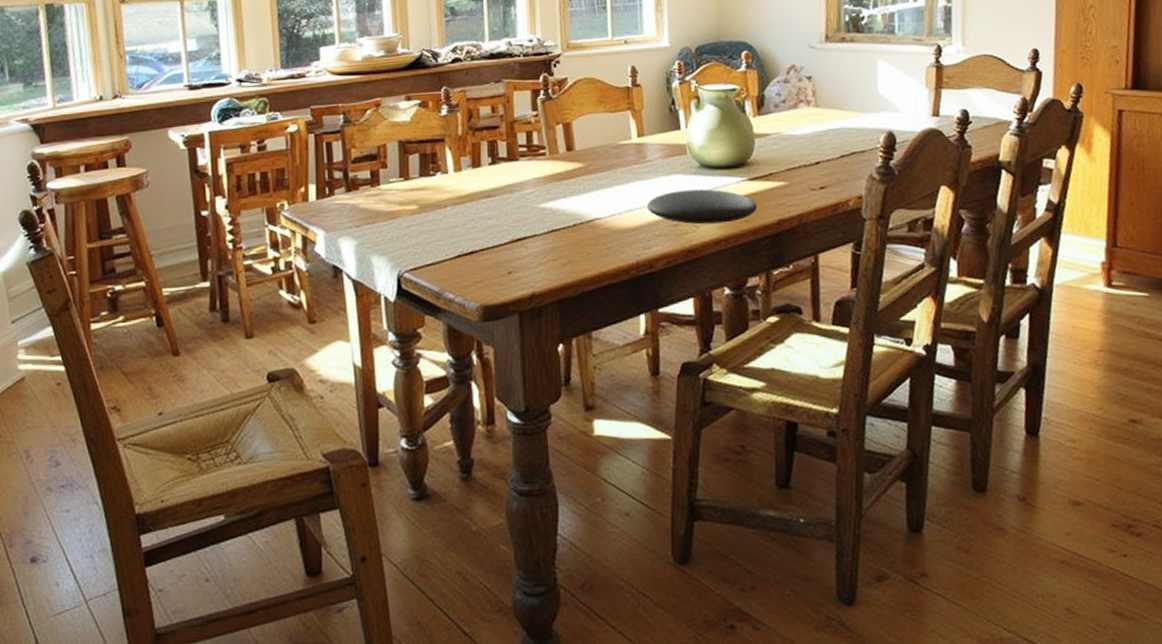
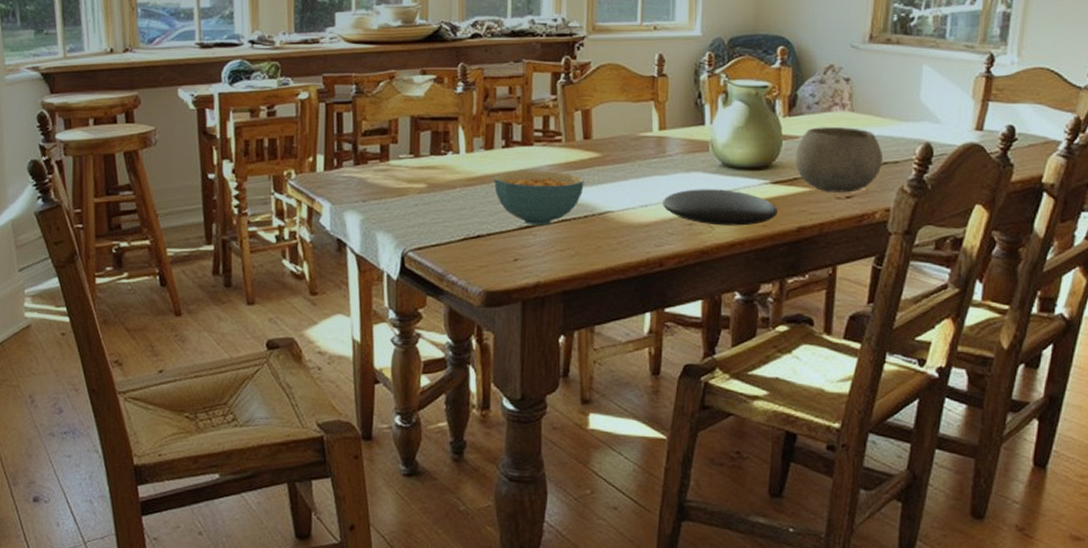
cereal bowl: none [483,184,571,237] -> present [494,171,584,225]
bowl: none [768,122,850,185] -> present [795,127,882,193]

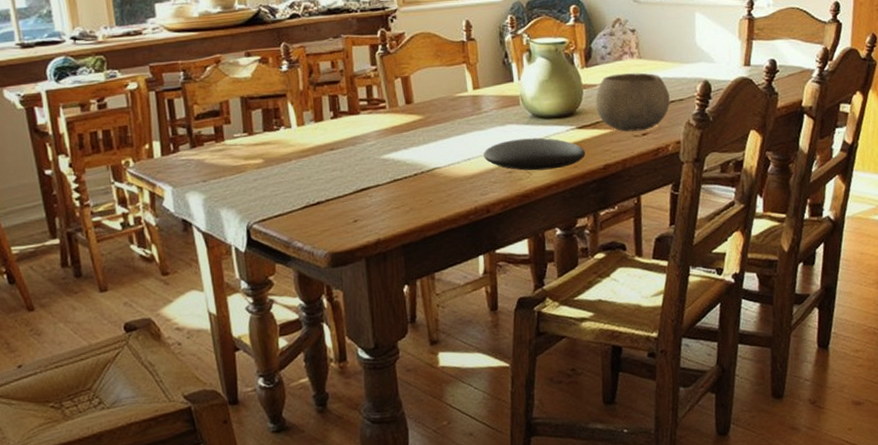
cereal bowl: present [494,171,584,225] -> none [327,136,411,187]

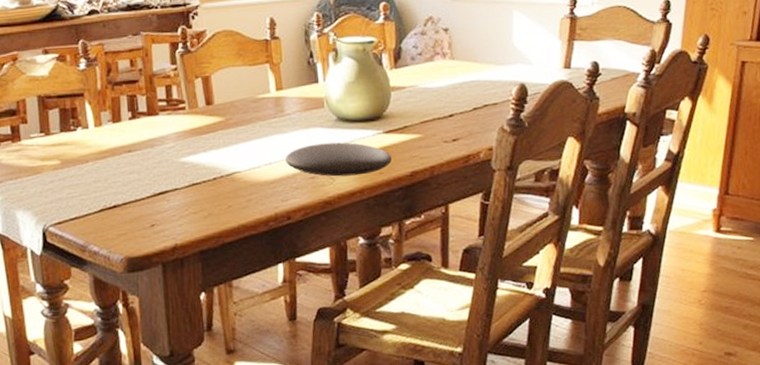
bowl: present [595,73,670,132] -> none [404,75,483,137]

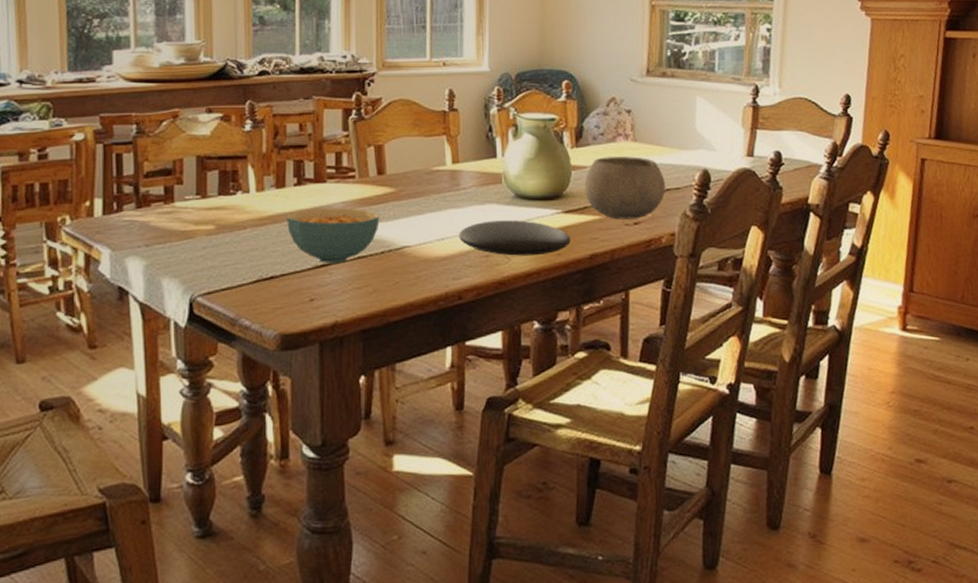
cereal bowl: none [124,138,211,191] -> present [287,208,380,263]
bowl: none [404,75,483,137] -> present [584,157,665,220]

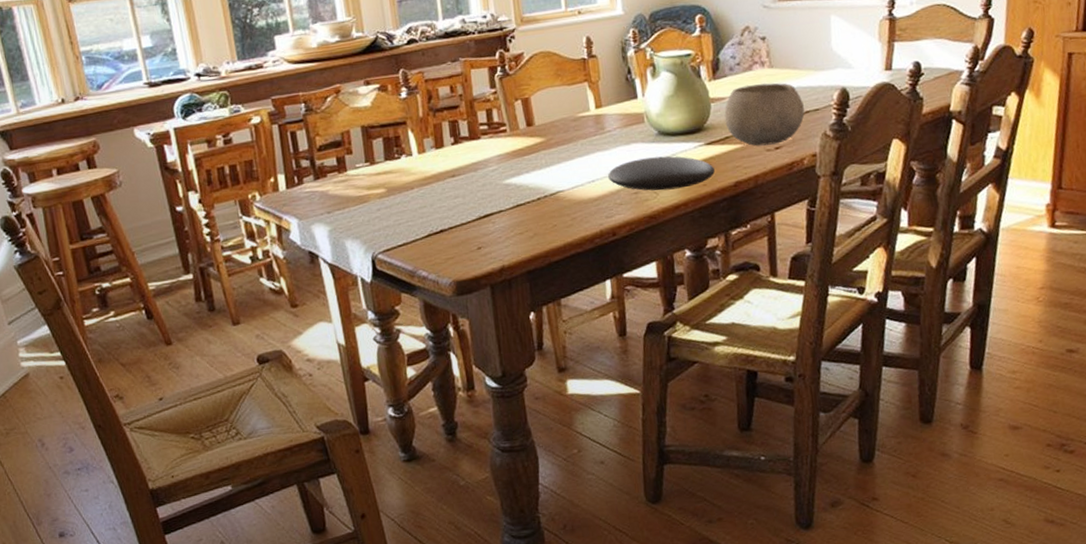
cereal bowl: present [287,208,380,263] -> none [448,160,533,214]

